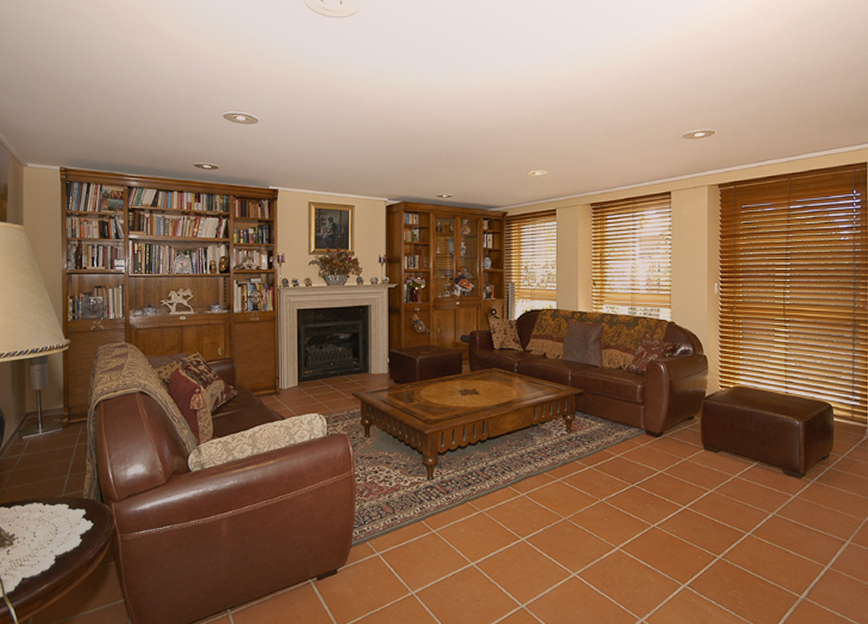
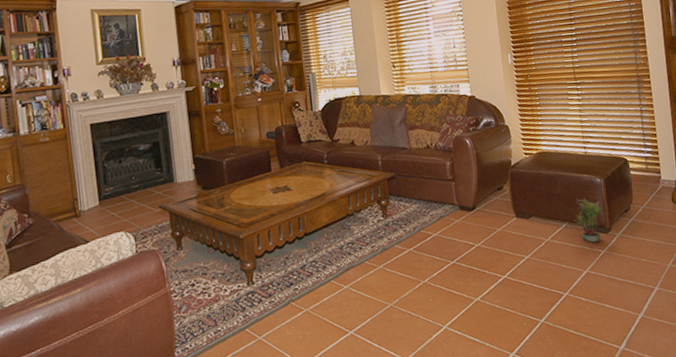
potted plant: none [765,439,798,485] -> present [573,198,602,242]

